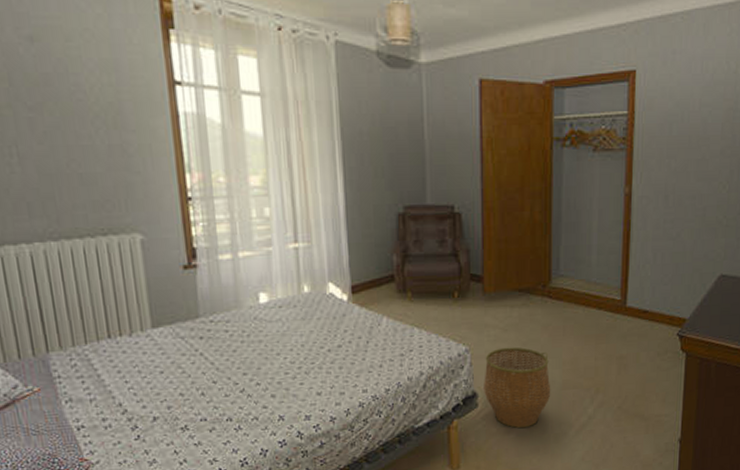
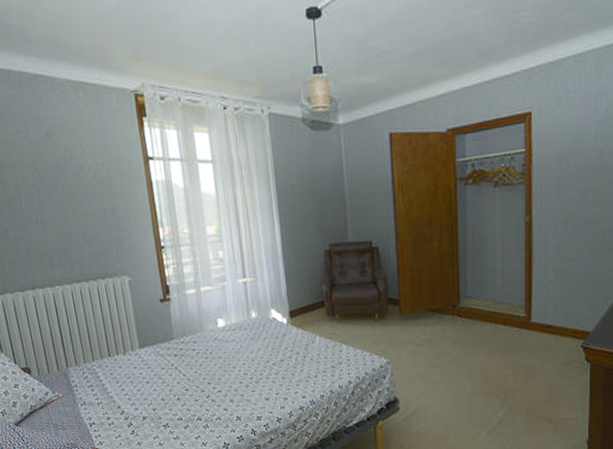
basket: present [484,347,551,429] -> none [403,359,464,429]

